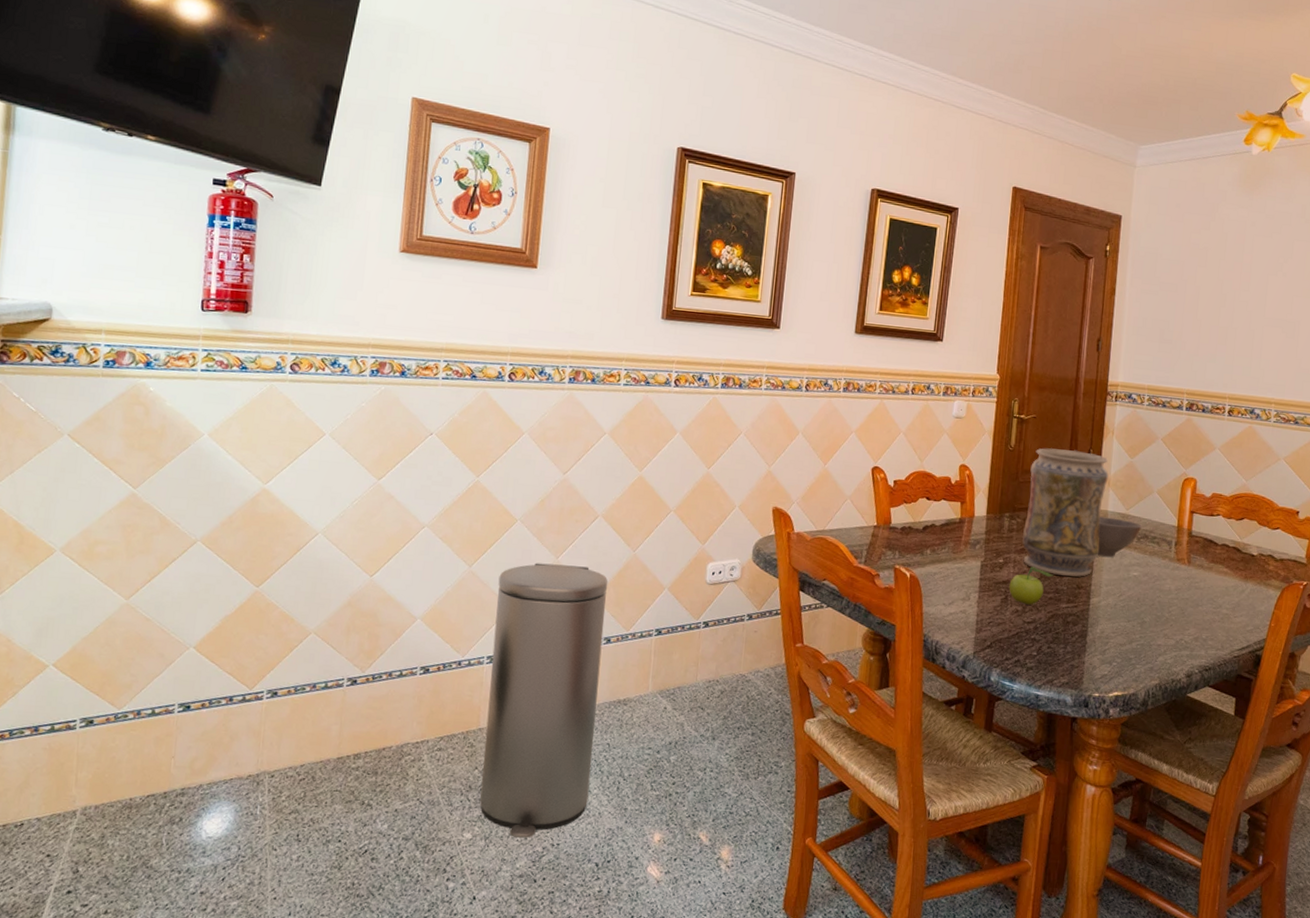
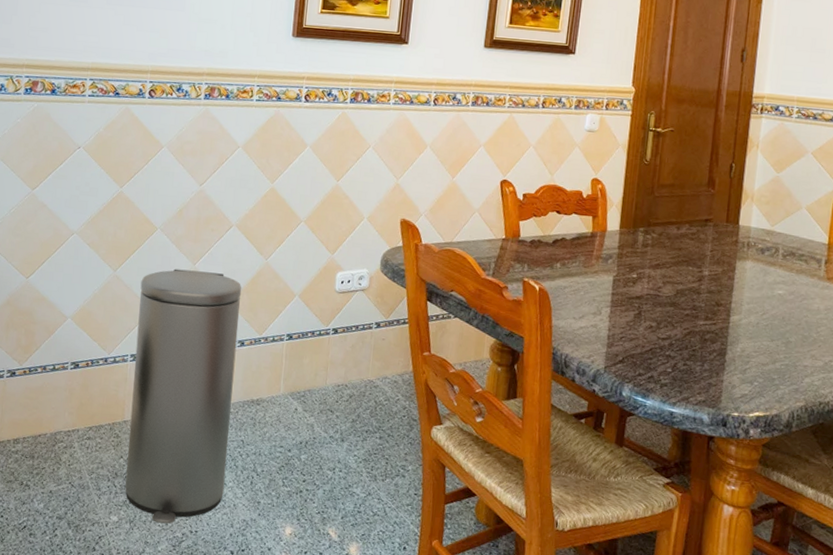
fruit: present [1009,566,1053,605] -> none [642,282,690,321]
vase: present [1021,448,1109,578] -> none [656,162,752,294]
bowl: present [1098,516,1142,557] -> none [739,232,788,275]

